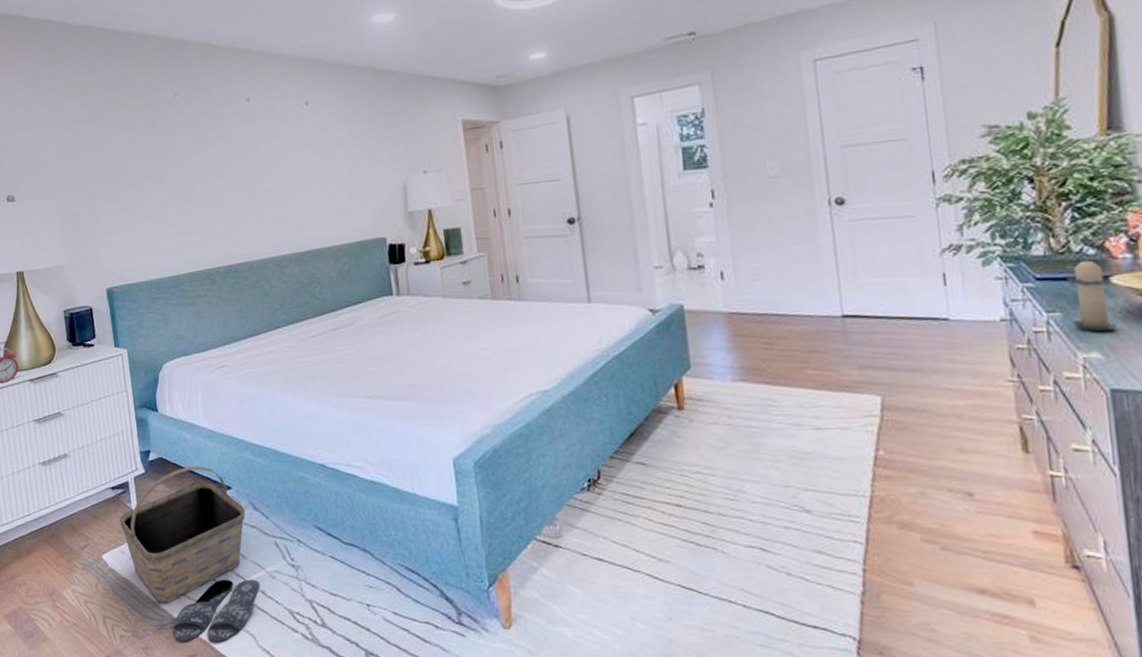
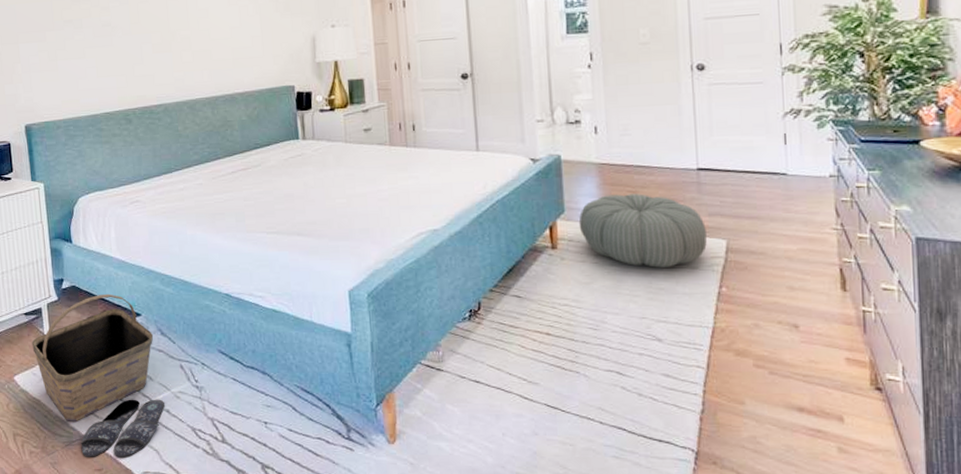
pouf: none [707,345,858,429] -> present [578,194,707,268]
candle: present [1066,258,1117,332] -> none [886,124,924,189]

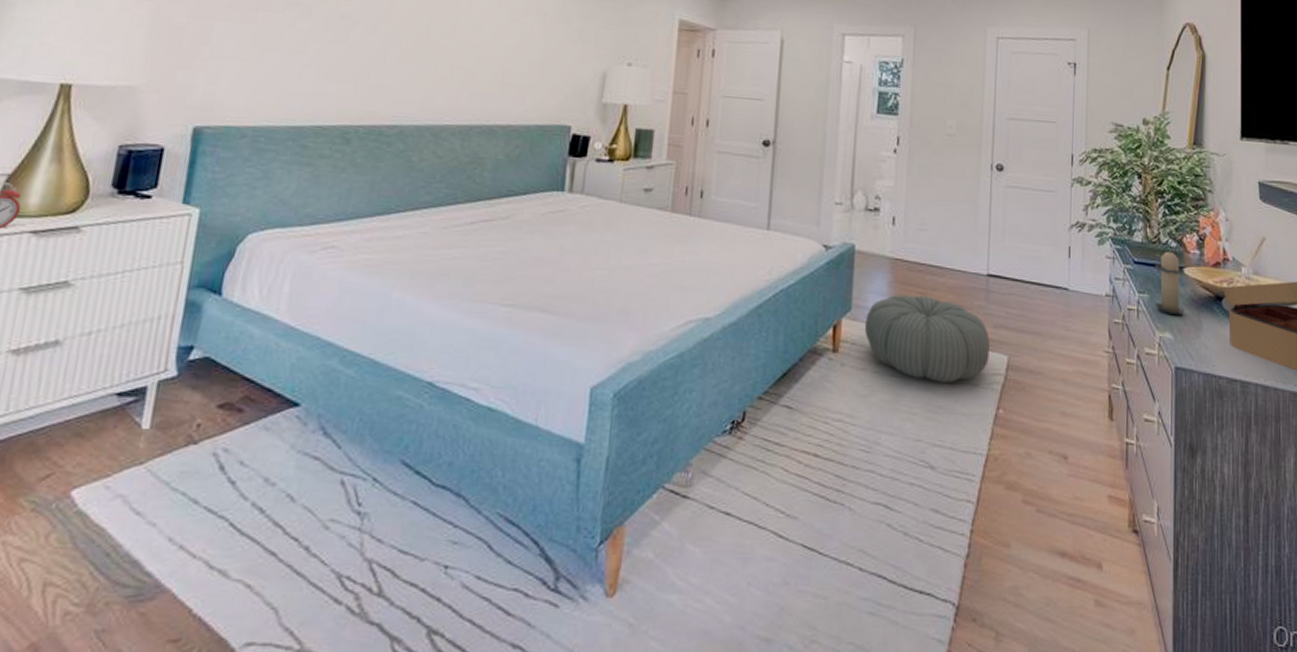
basket: present [32,293,154,423] -> none [114,371,312,565]
slippers: present [80,399,165,458] -> none [153,529,304,621]
candle: none [886,124,924,189] -> present [1155,250,1186,316]

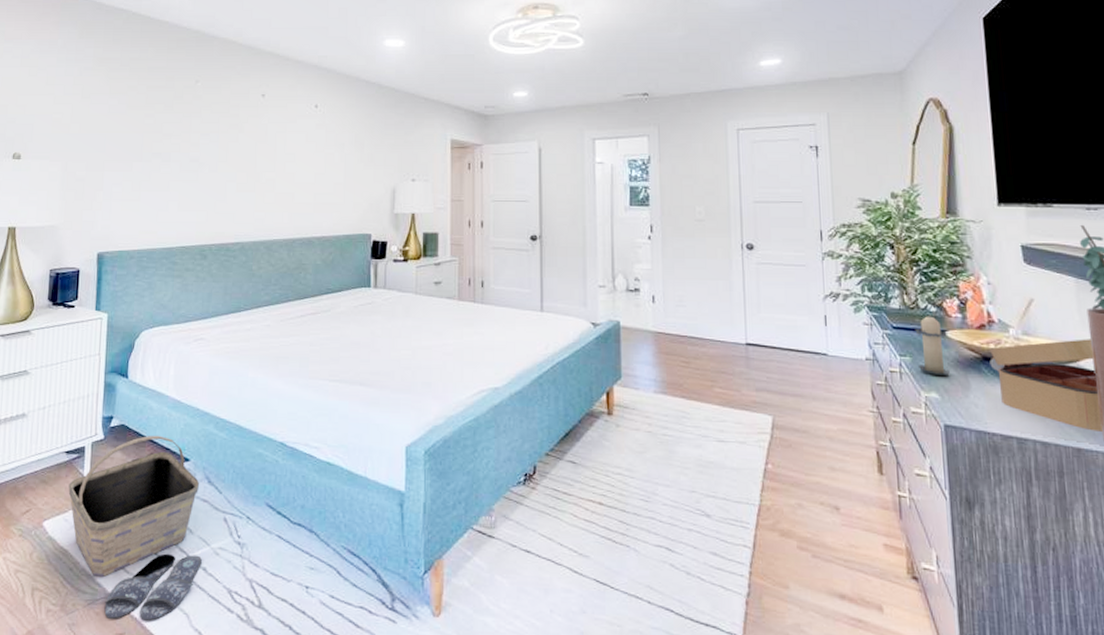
basket: none [114,371,312,565] -> present [68,435,200,578]
slippers: none [153,529,304,621] -> present [104,553,202,621]
pouf: present [864,294,990,383] -> none [634,364,754,441]

